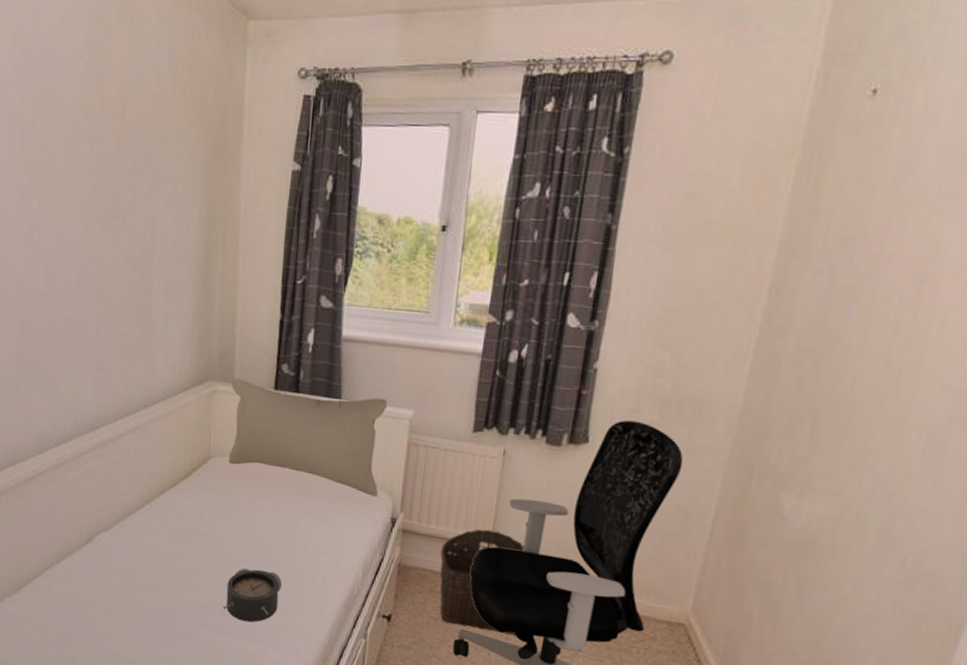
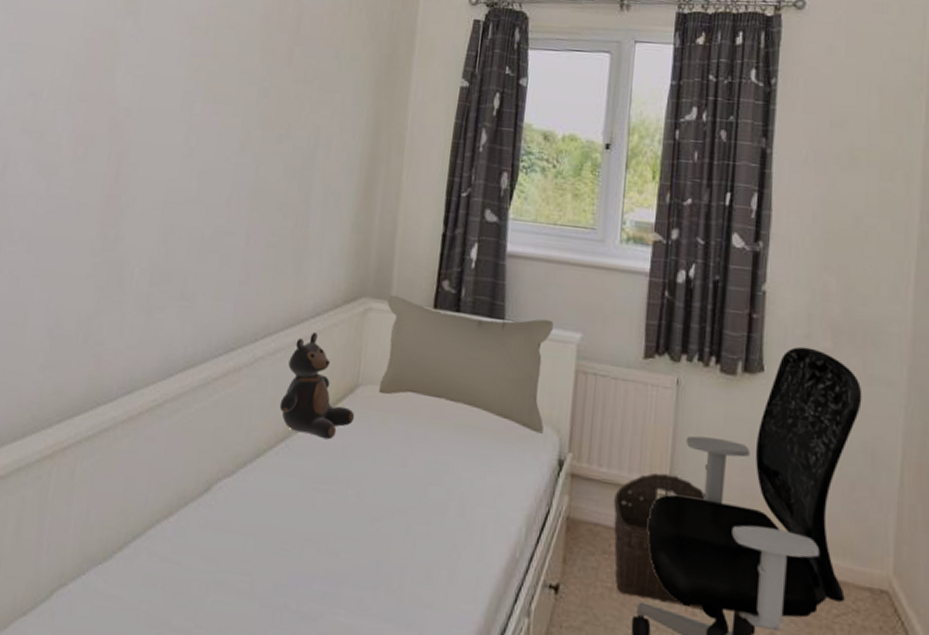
teddy bear: none [142,412,209,502] -> present [279,333,355,440]
alarm clock: present [223,568,283,622] -> none [360,524,433,597]

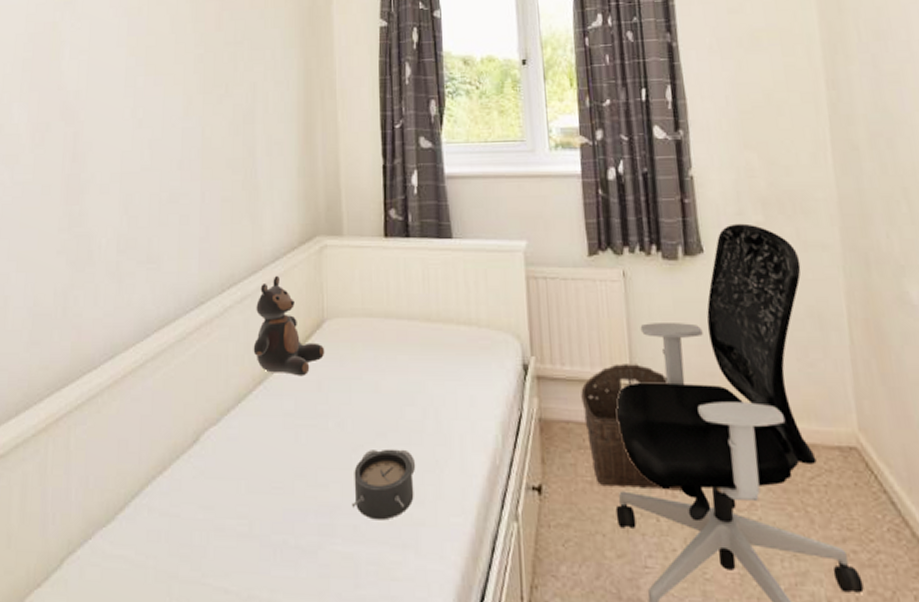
alarm clock: none [360,524,433,597] -> present [351,449,416,520]
cushion: present [378,295,553,434] -> none [339,230,504,342]

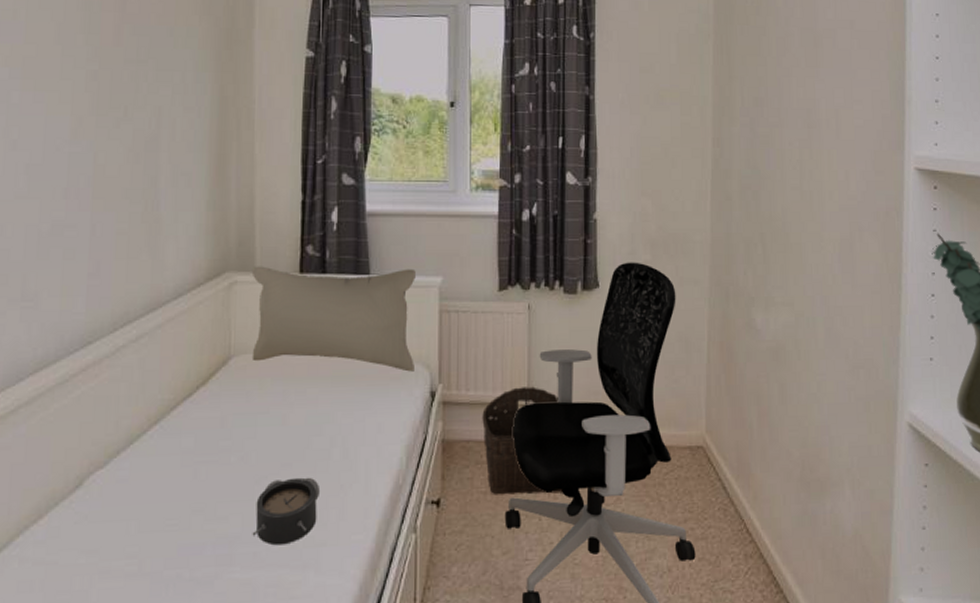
teddy bear: present [253,276,325,377] -> none [149,313,231,414]
cushion: none [339,230,504,342] -> present [251,266,416,372]

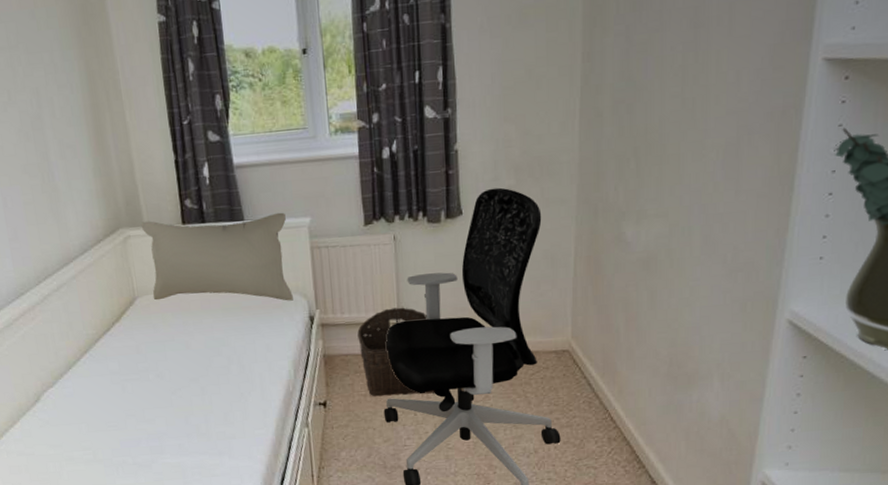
alarm clock: present [252,477,321,546] -> none [174,388,225,439]

